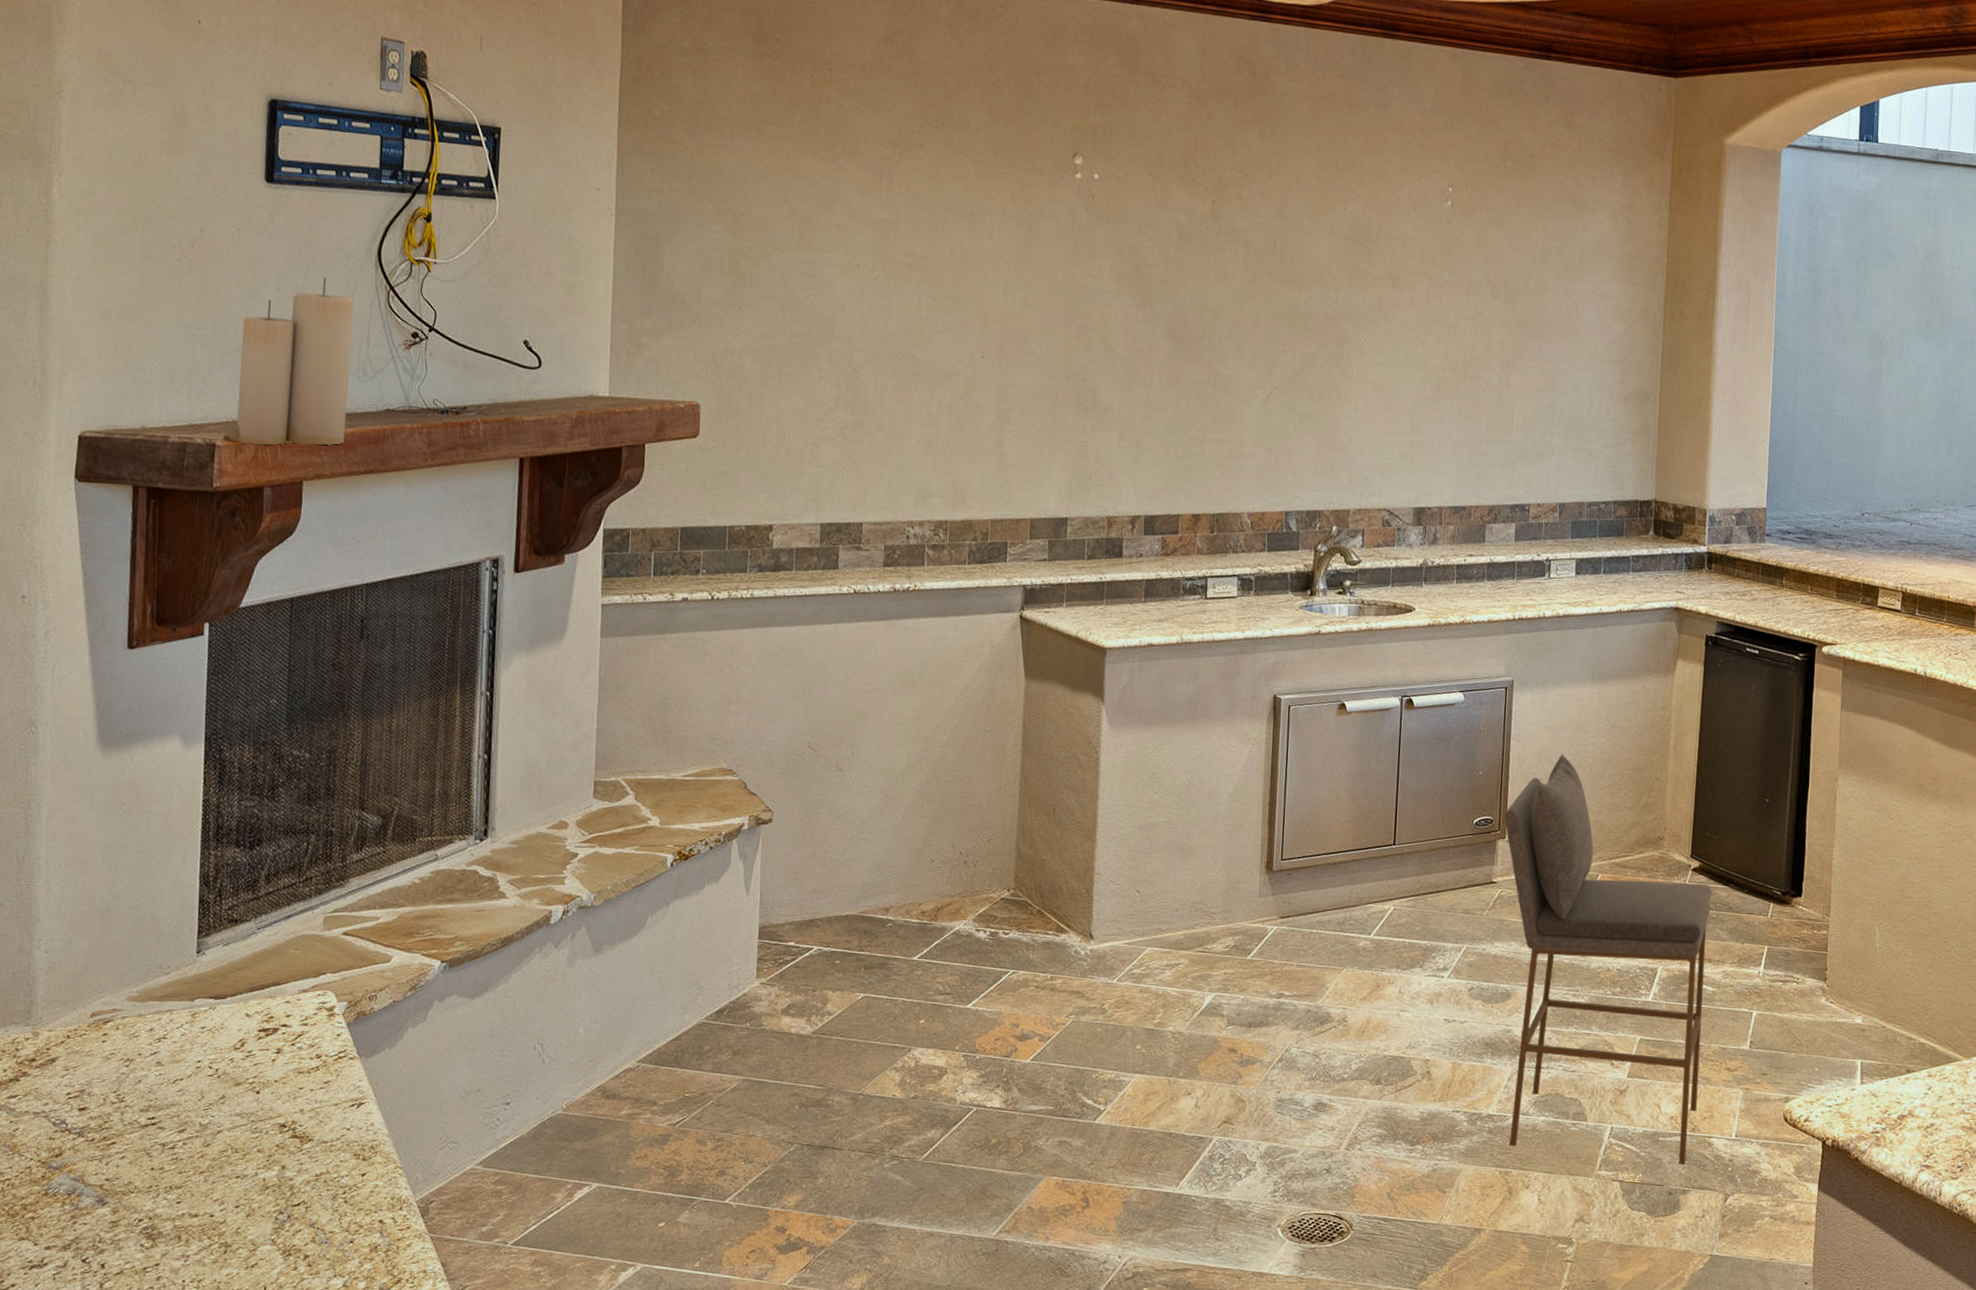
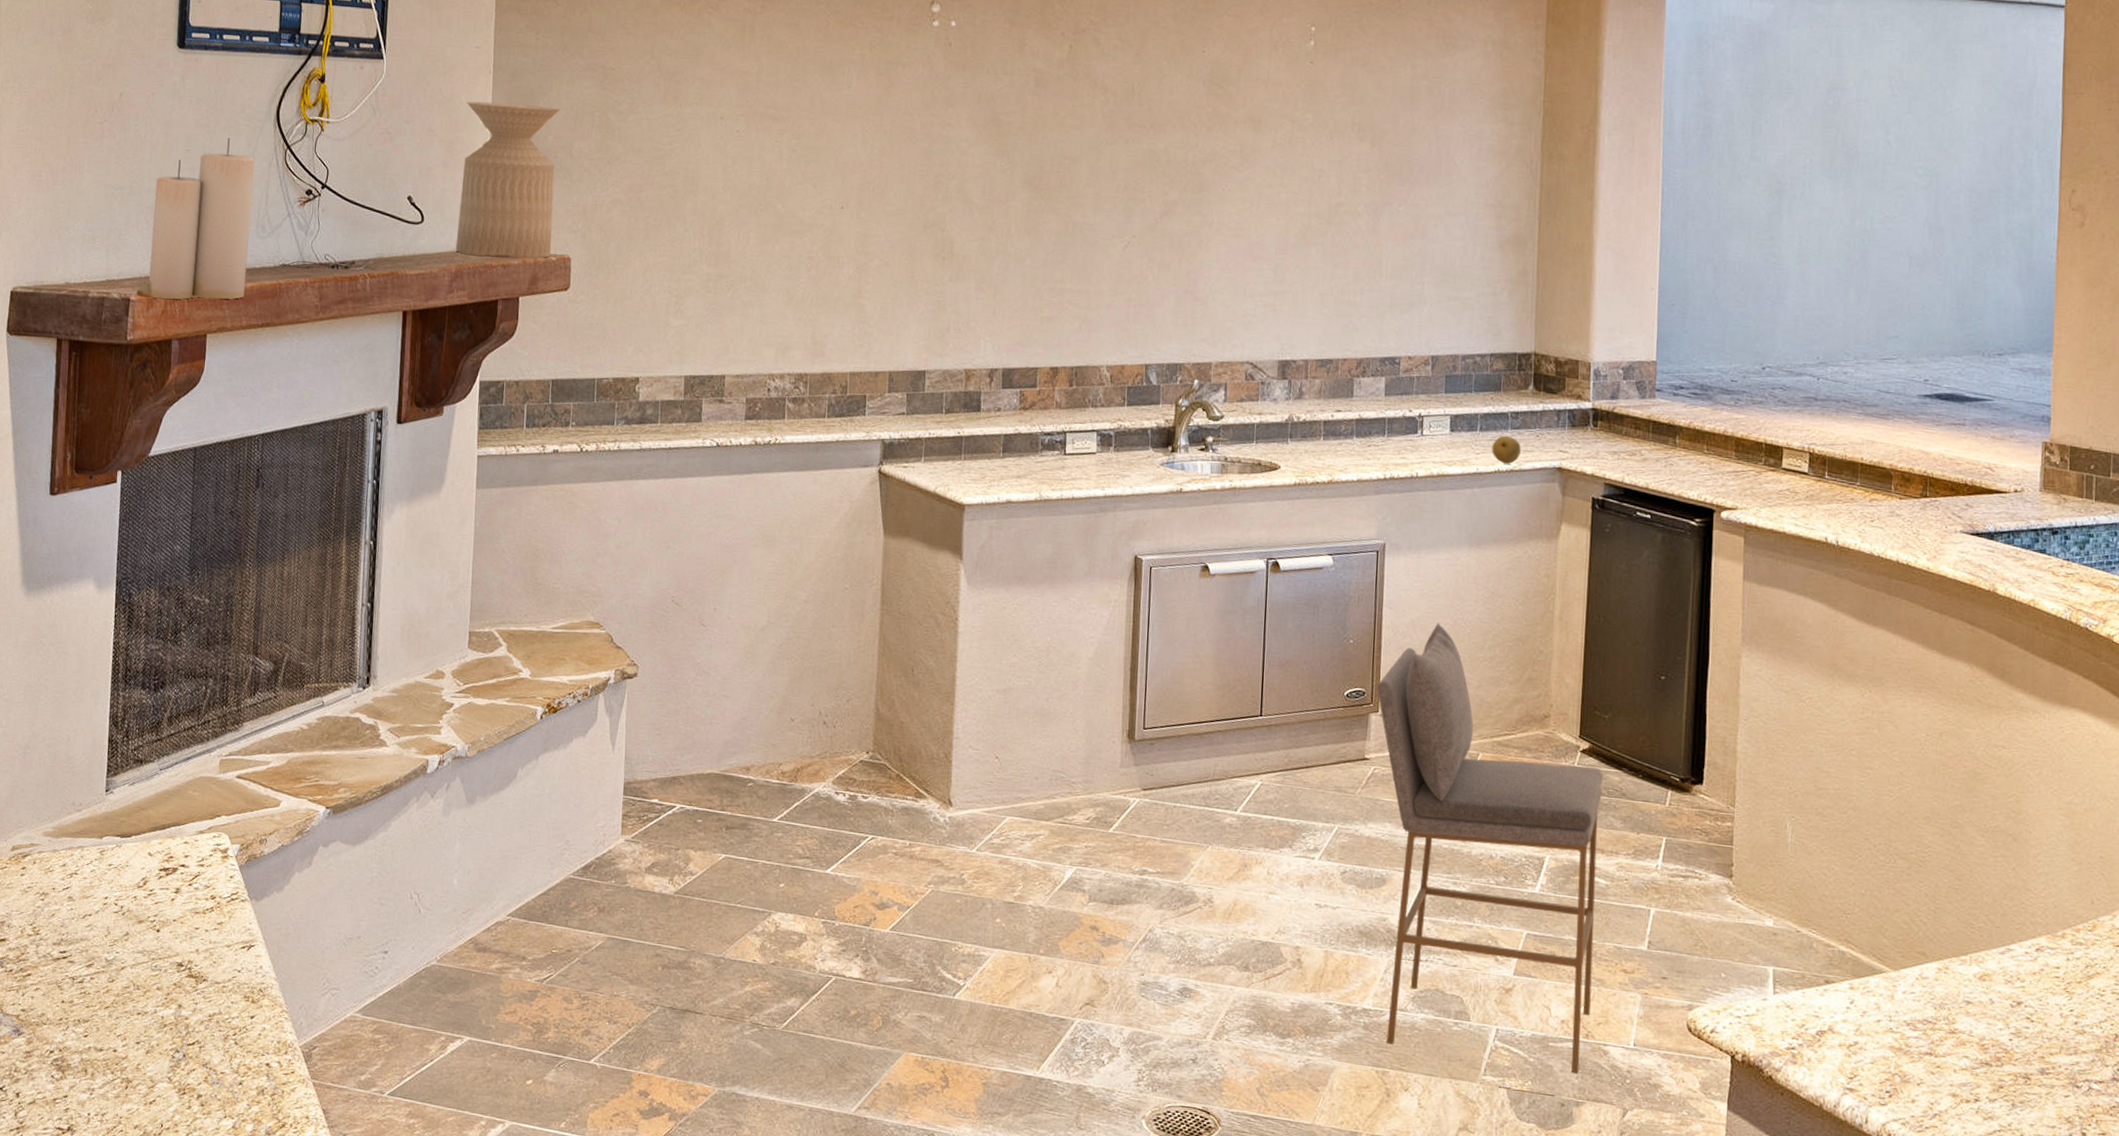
side table: none [576,244,688,406] -> present [455,101,561,259]
fruit: none [1614,577,1641,605] -> present [1492,435,1521,464]

